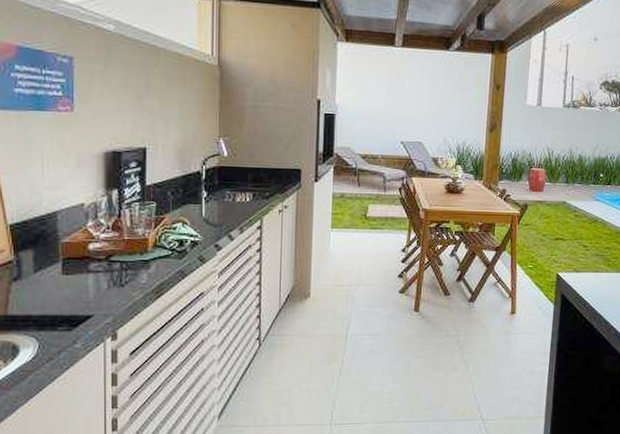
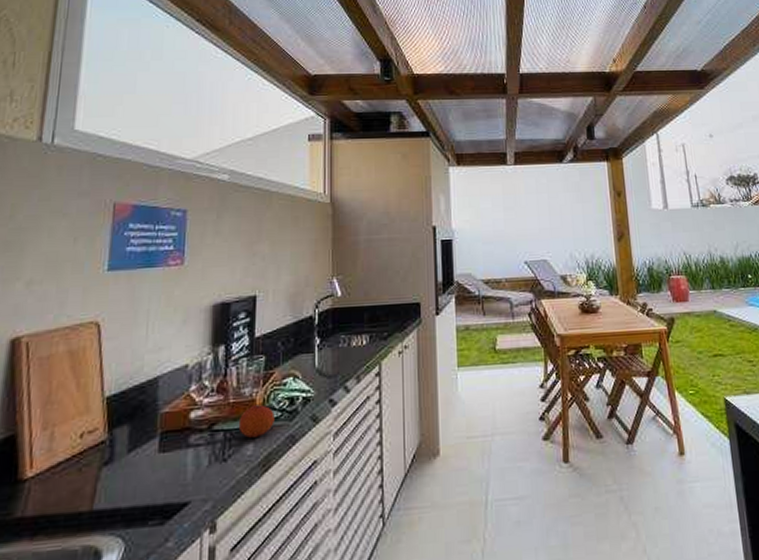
fruit: none [133,243,166,270] -> present [238,404,275,438]

